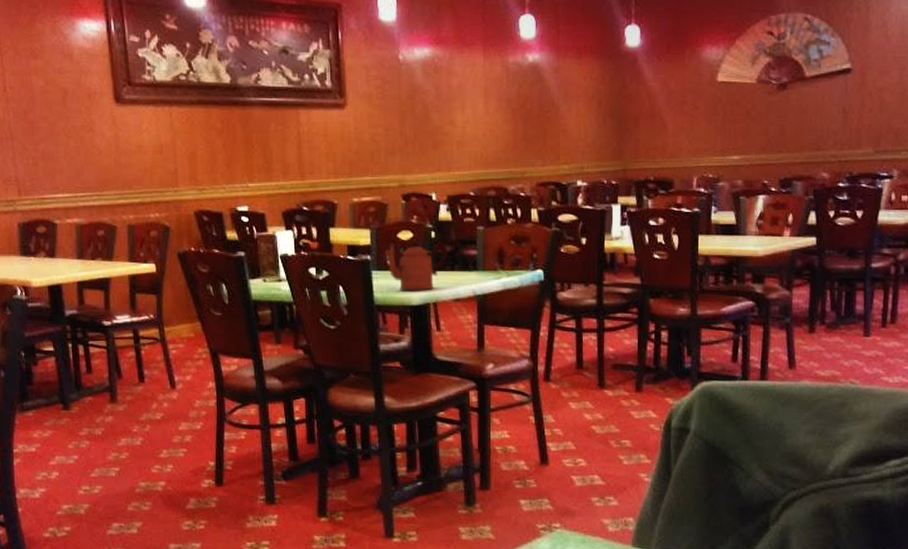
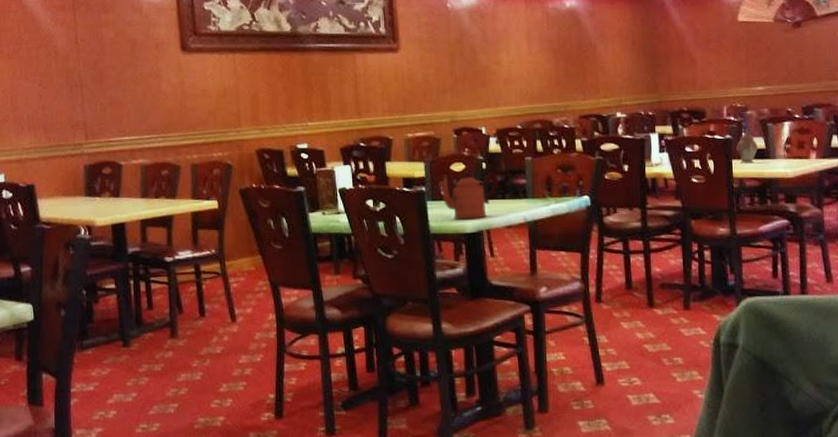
teapot: none [704,201,727,240] -> present [736,128,758,164]

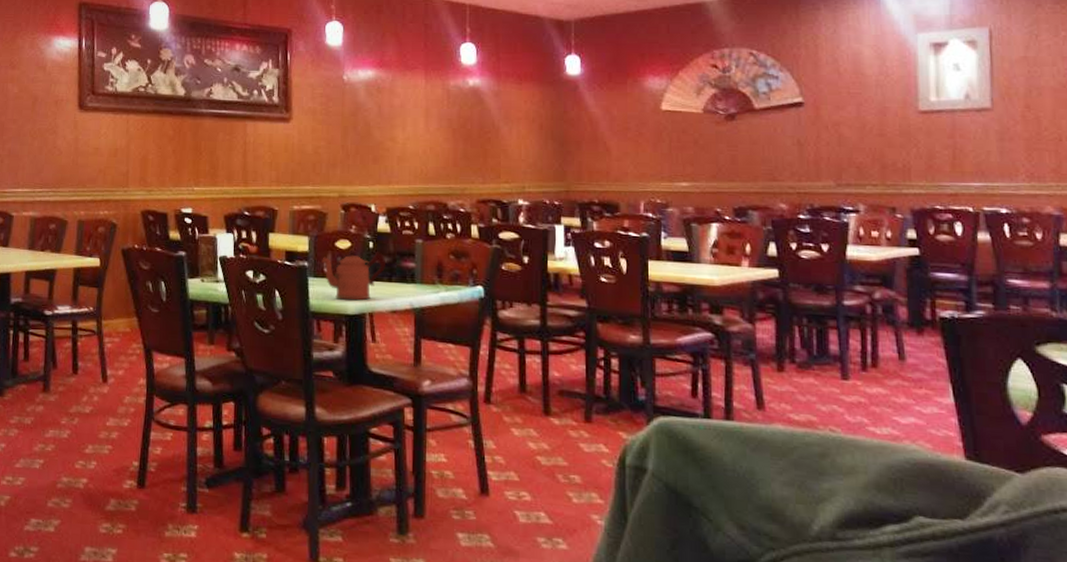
teapot: present [736,128,758,164] -> none [654,227,679,266]

